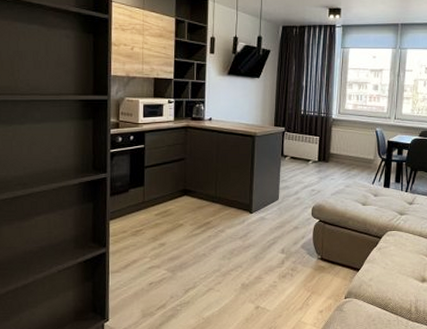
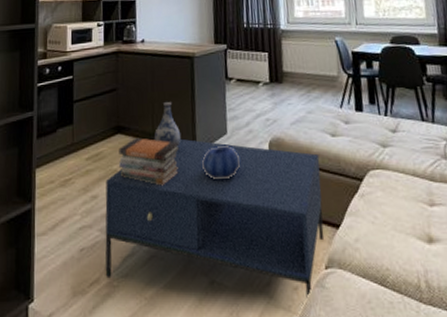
coffee table: none [170,201,351,318] -> present [105,138,325,298]
book stack: none [185,199,238,237] -> present [119,138,180,186]
vase: none [216,172,240,206] -> present [153,102,182,144]
decorative bowl: none [255,209,288,235] -> present [201,146,241,180]

